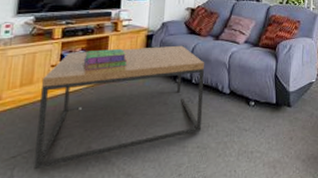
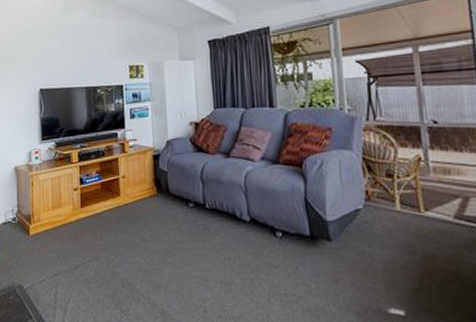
coffee table: present [33,45,204,170] -> none [69,165,223,290]
stack of books: present [83,48,128,70] -> none [99,170,139,194]

